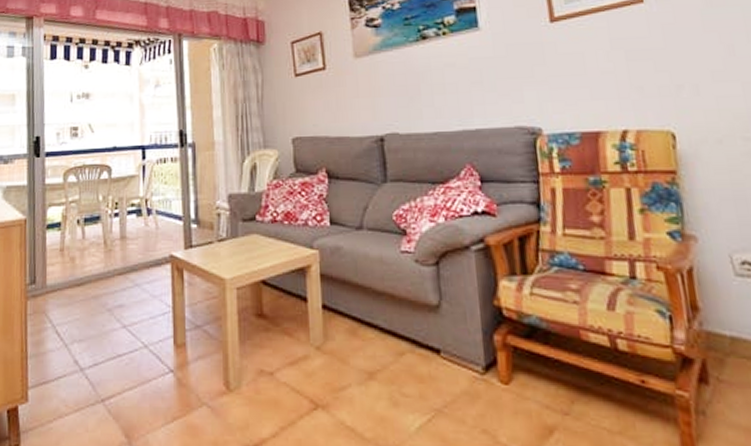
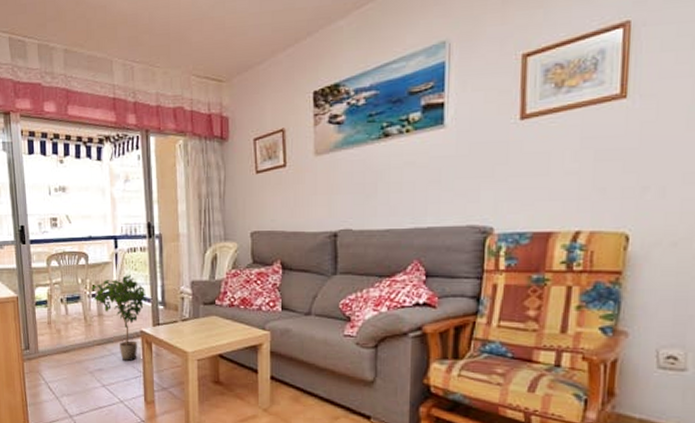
potted plant: none [114,189,177,295] -> present [92,275,146,362]

